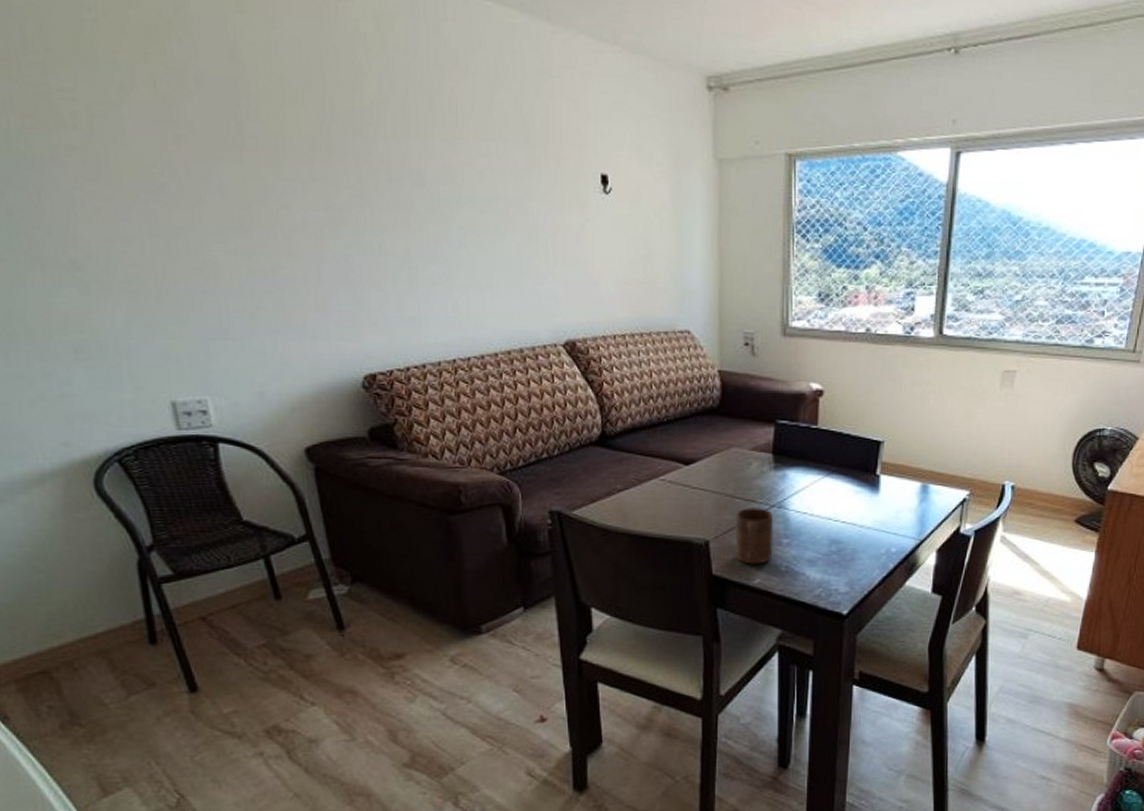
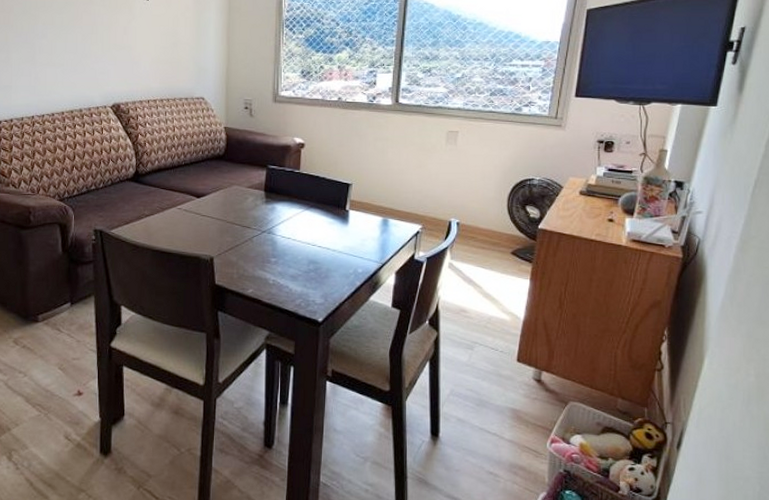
cup: present [735,506,774,565] -> none [233,231,265,278]

